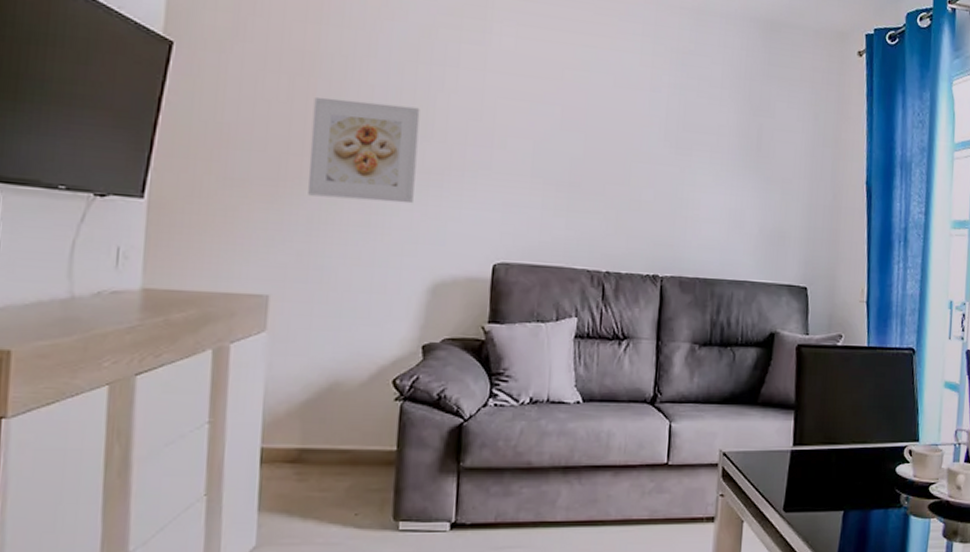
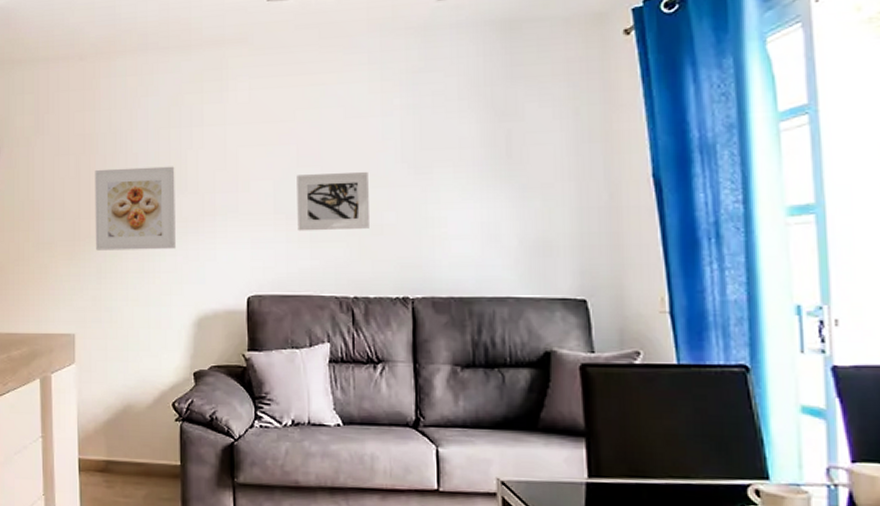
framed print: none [555,138,632,203] -> present [297,171,369,231]

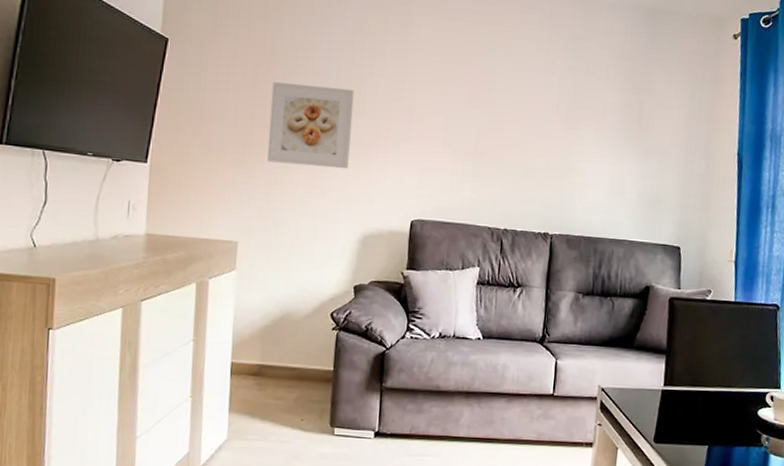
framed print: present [297,171,369,231] -> none [462,115,528,171]

